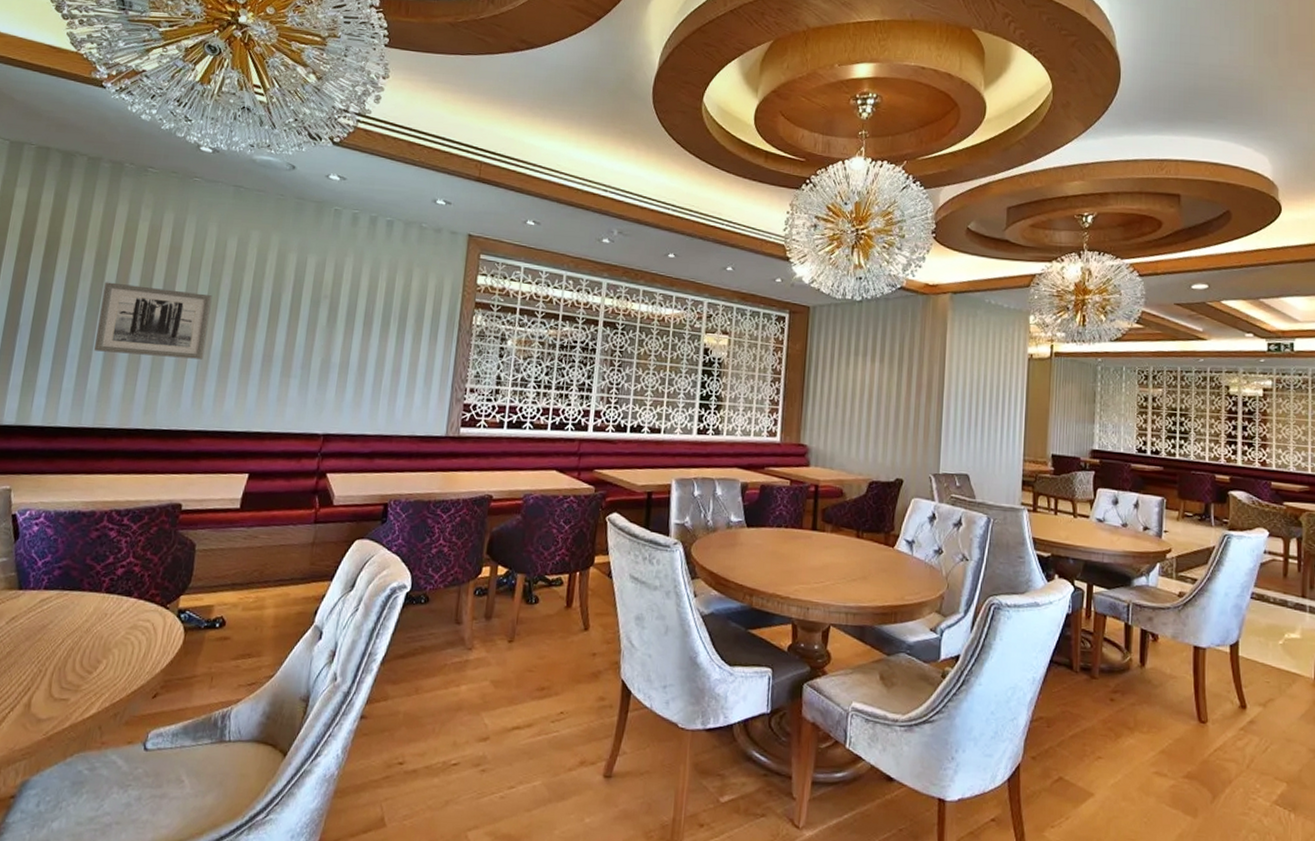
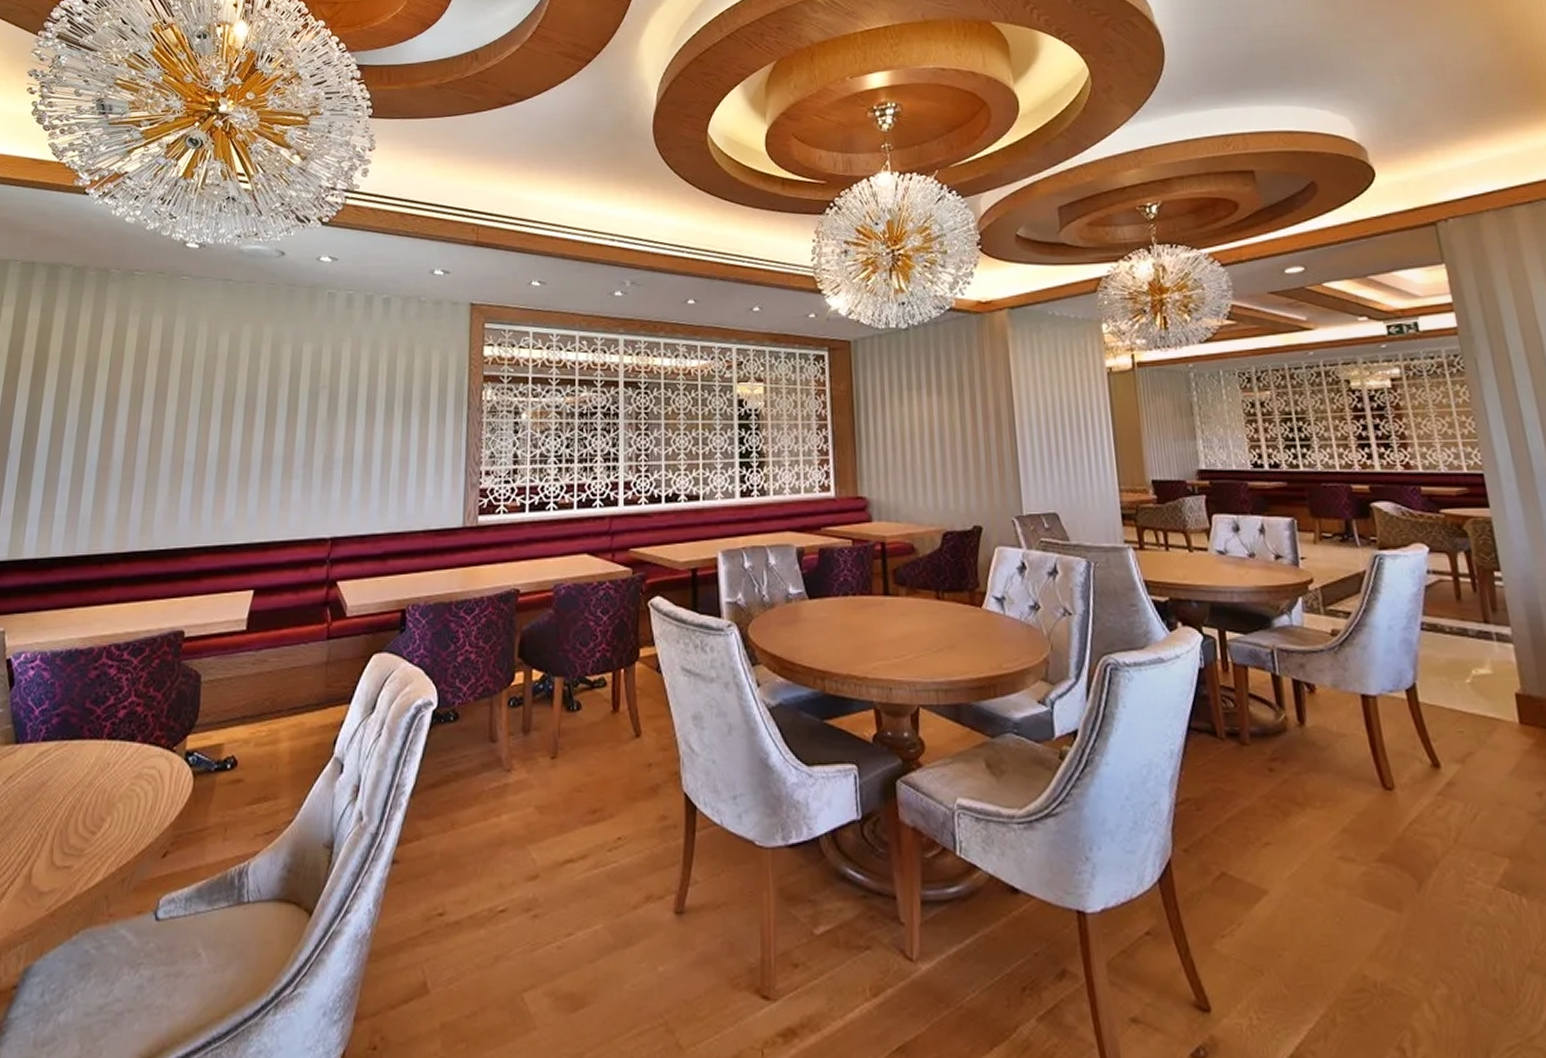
wall art: present [94,282,212,360] -> none [86,395,206,471]

